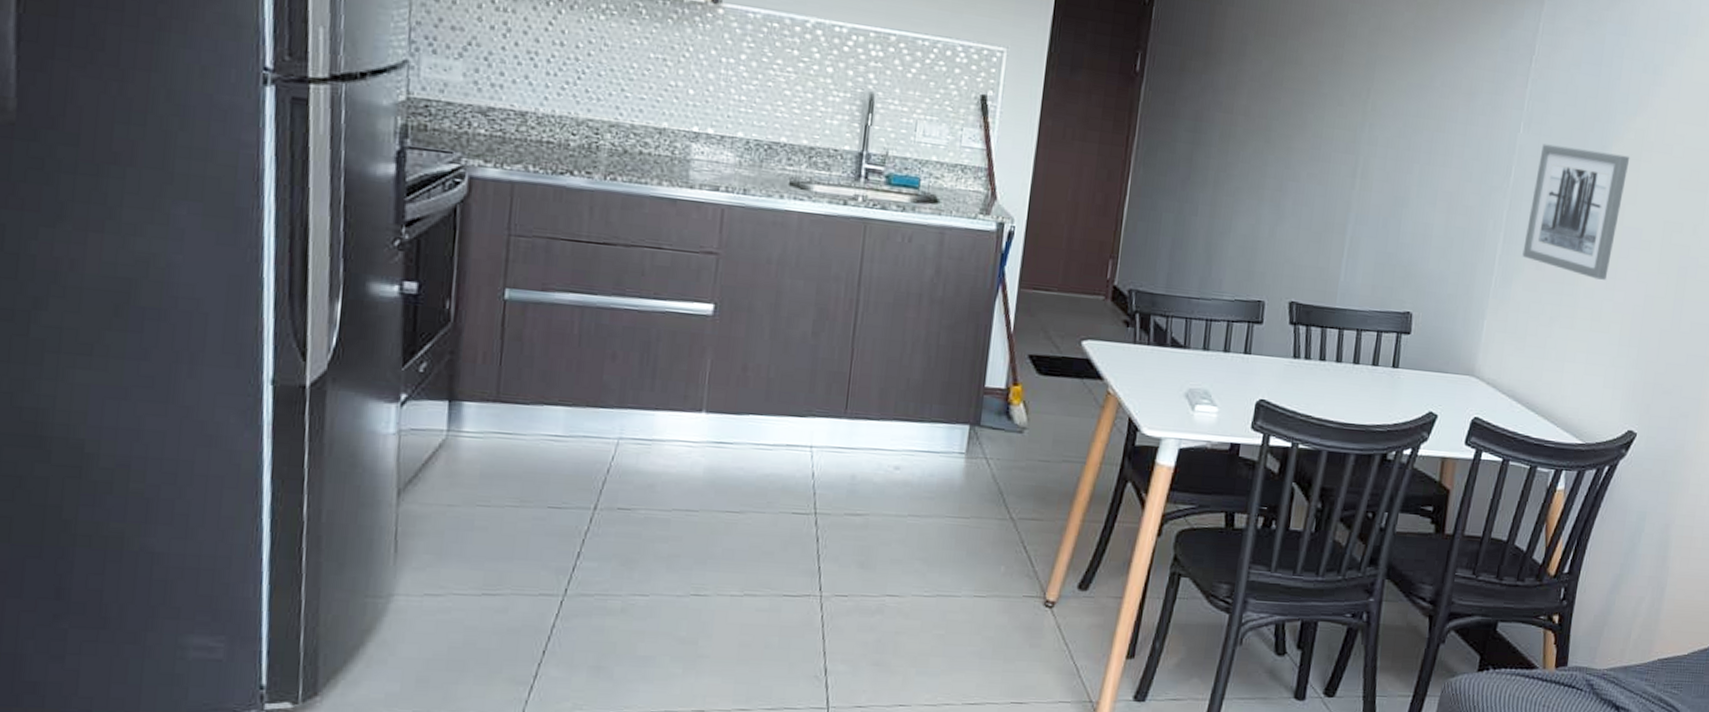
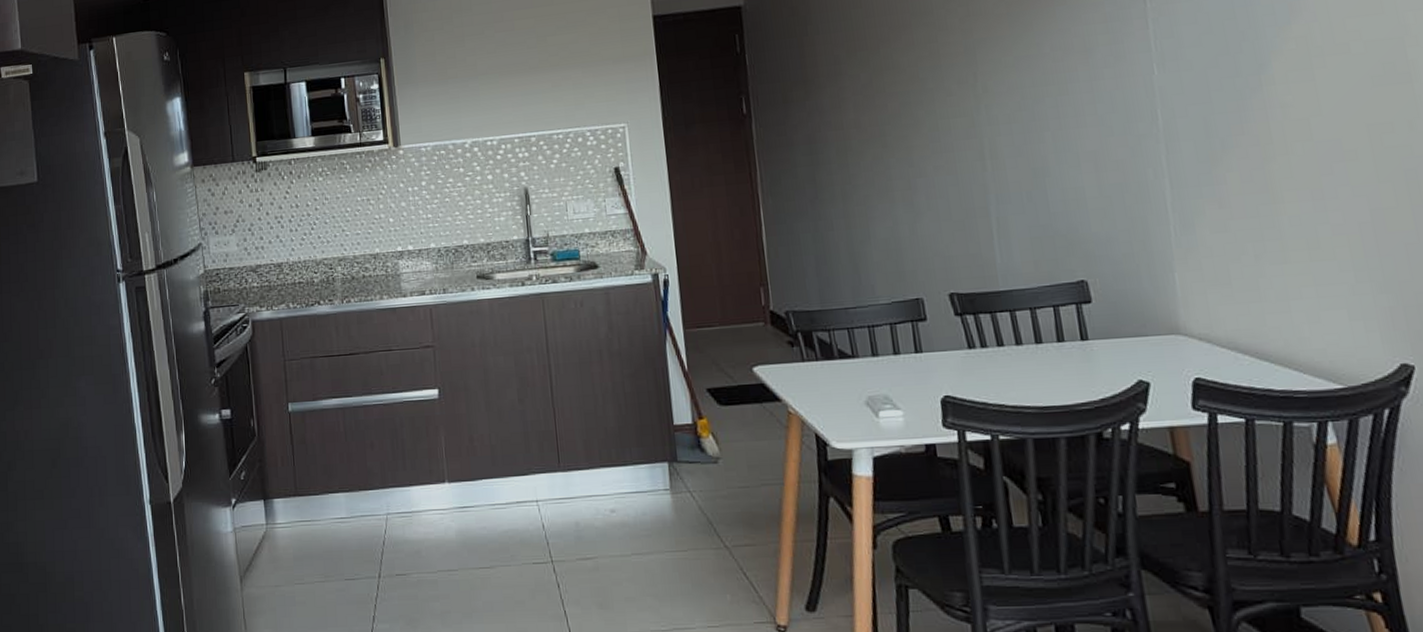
wall art: present [1522,143,1630,280] -> none [1185,67,1312,205]

